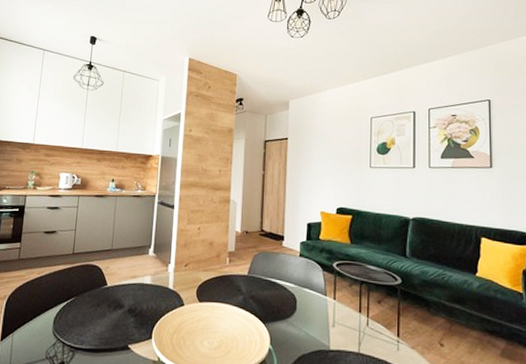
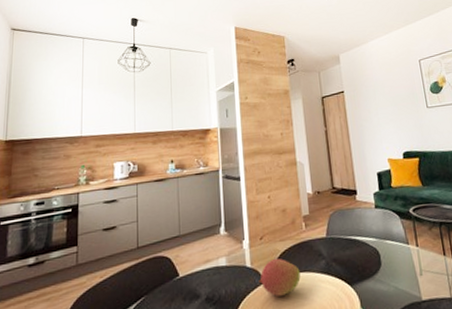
fruit: none [178,285,218,320] -> present [258,258,301,297]

